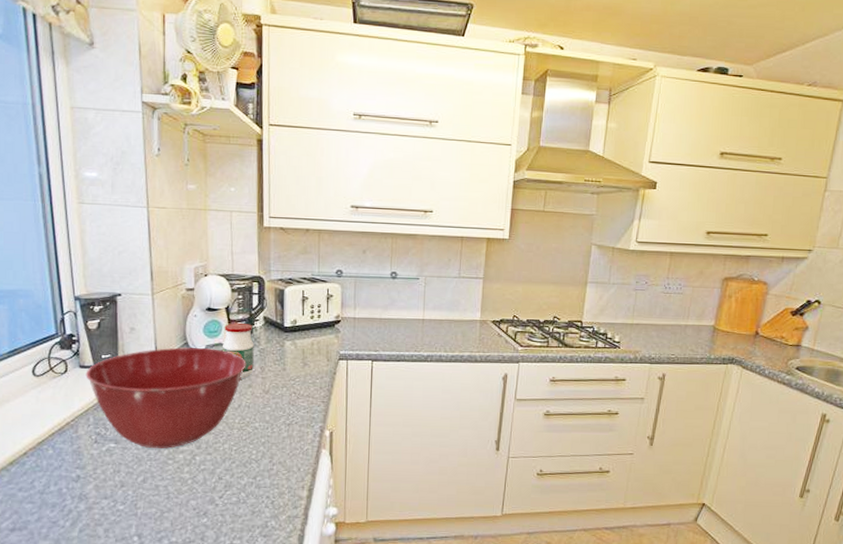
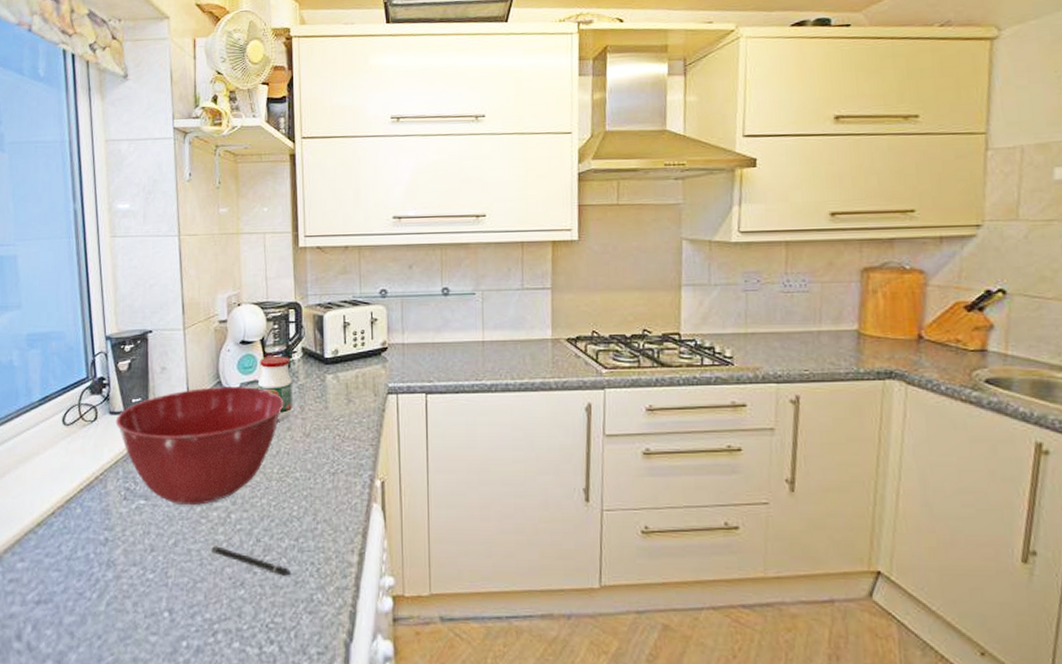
pen: none [177,483,250,507] -> present [211,546,292,576]

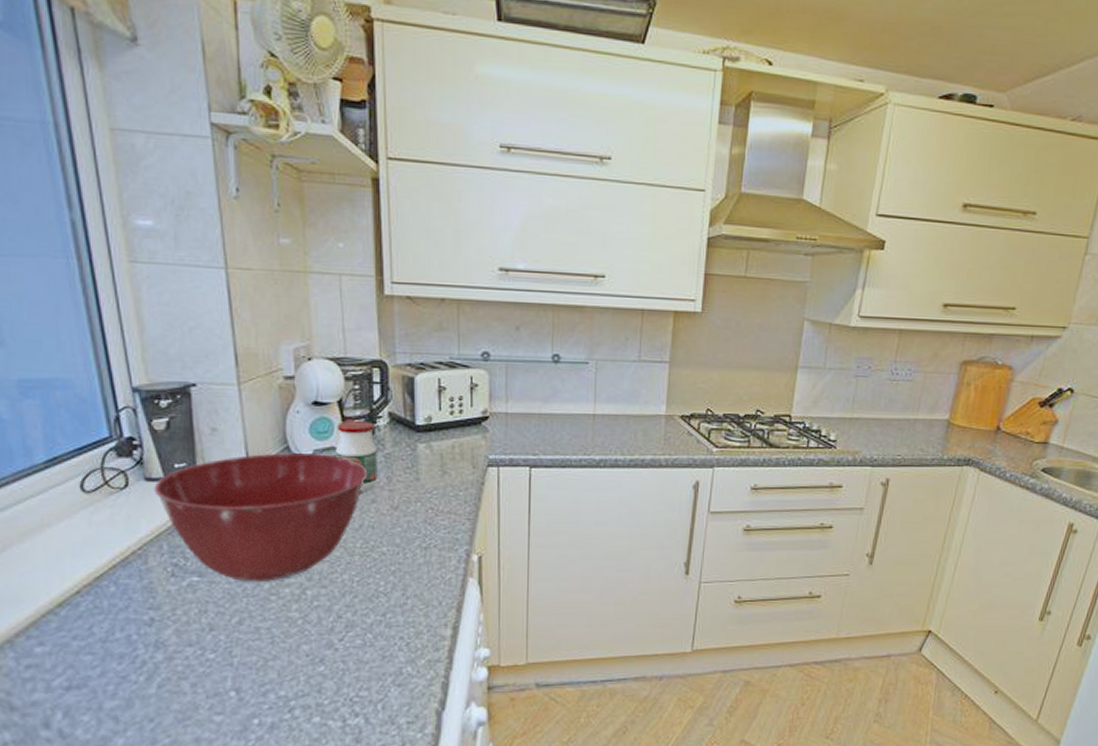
pen: present [211,546,292,576] -> none [283,623,379,651]

